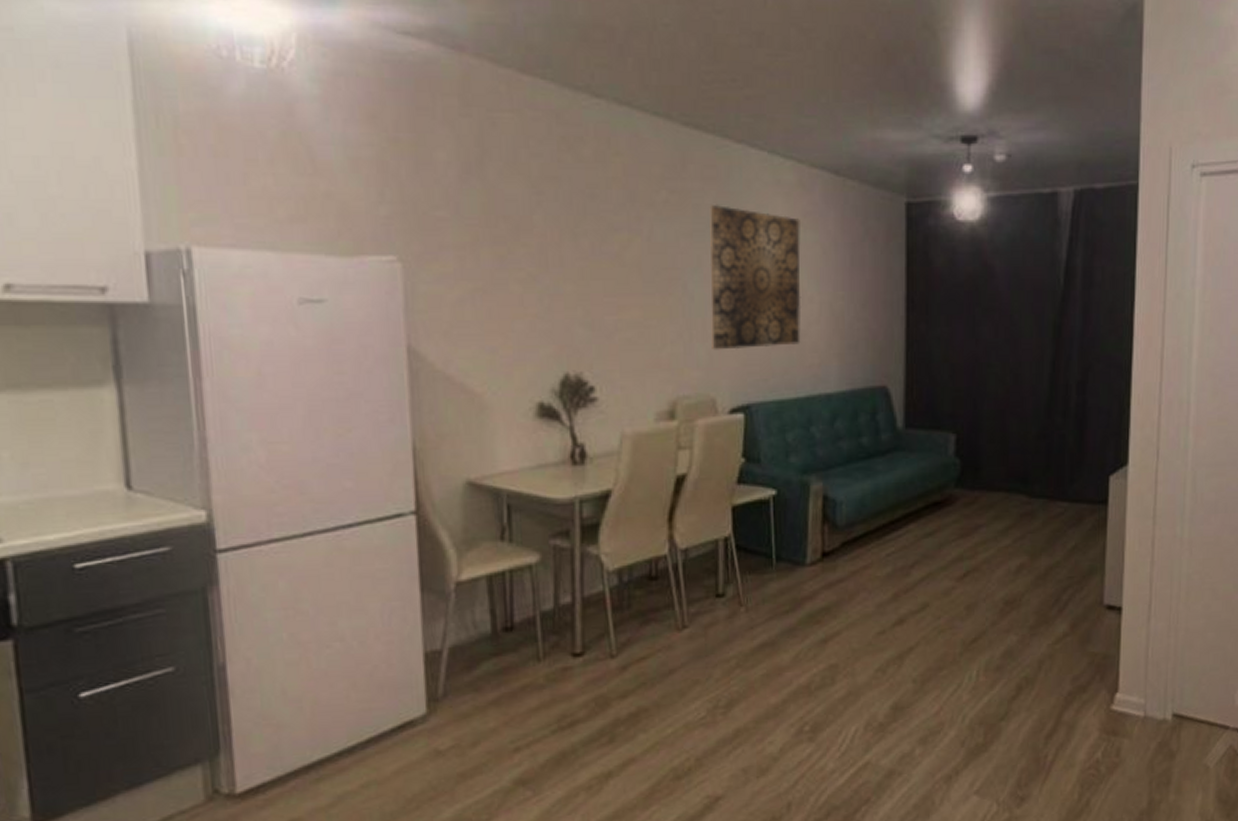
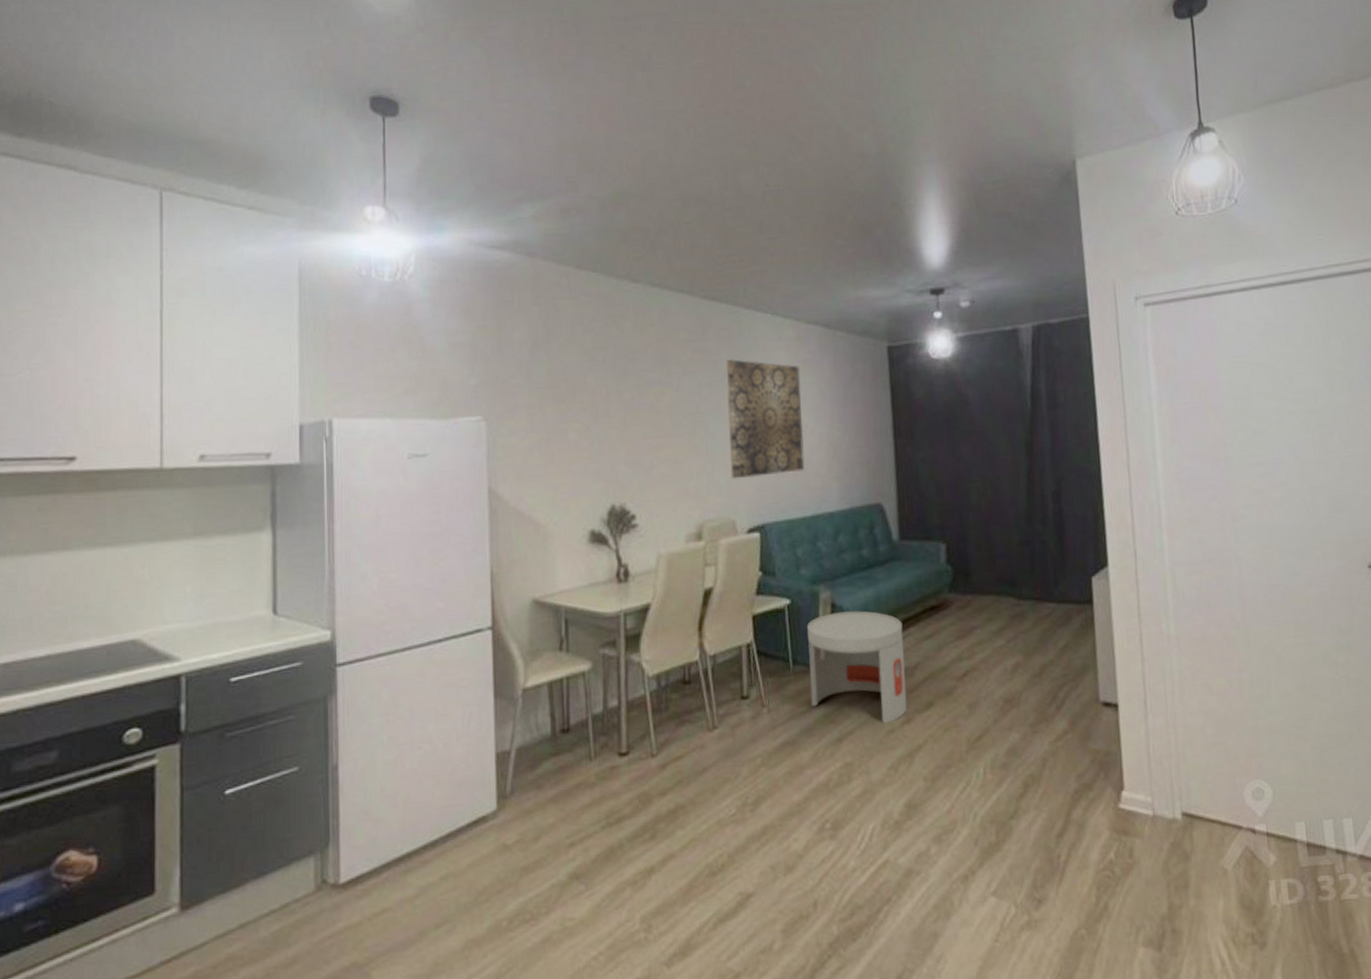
side table: none [794,504,902,624] -> present [807,611,907,723]

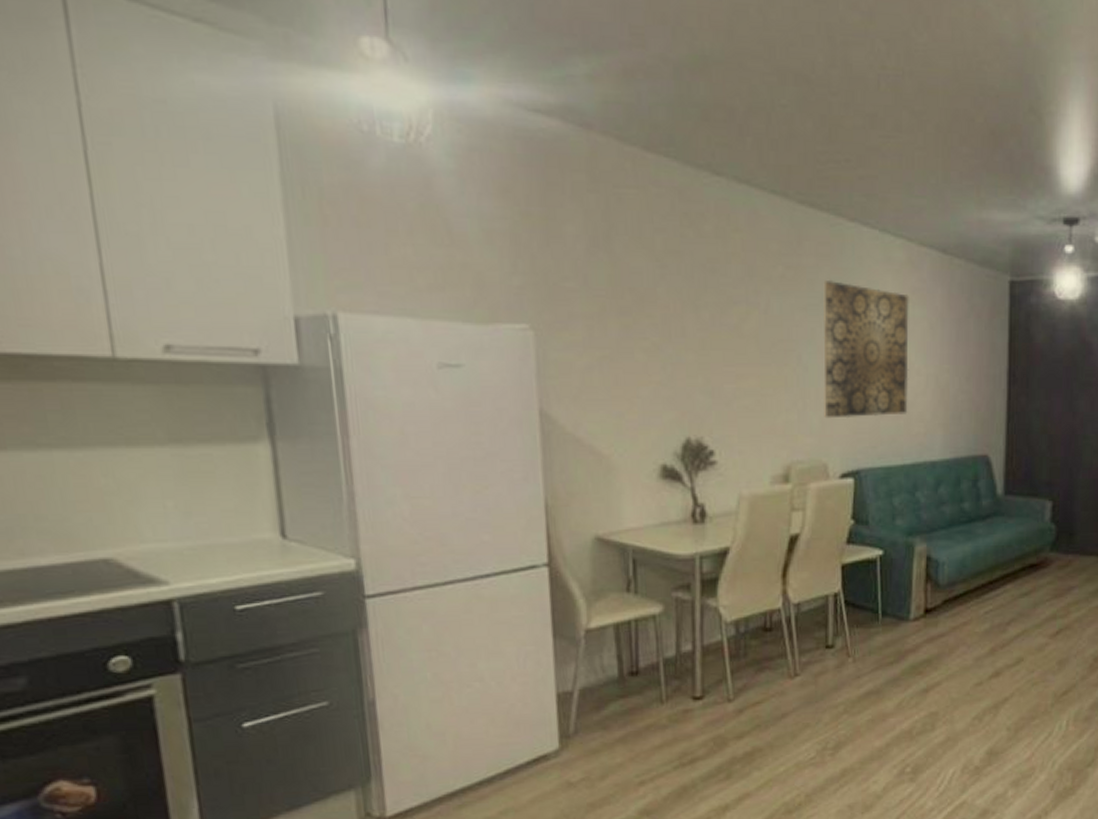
side table: present [807,611,907,723] -> none [899,565,999,676]

